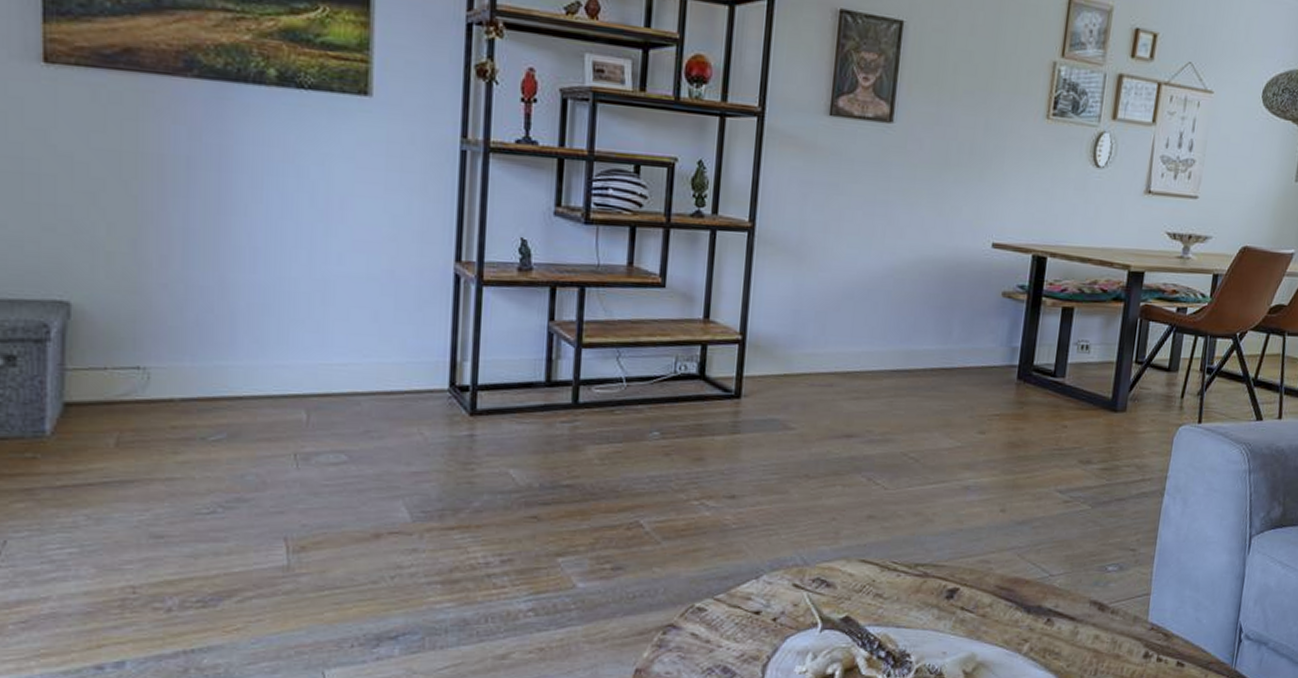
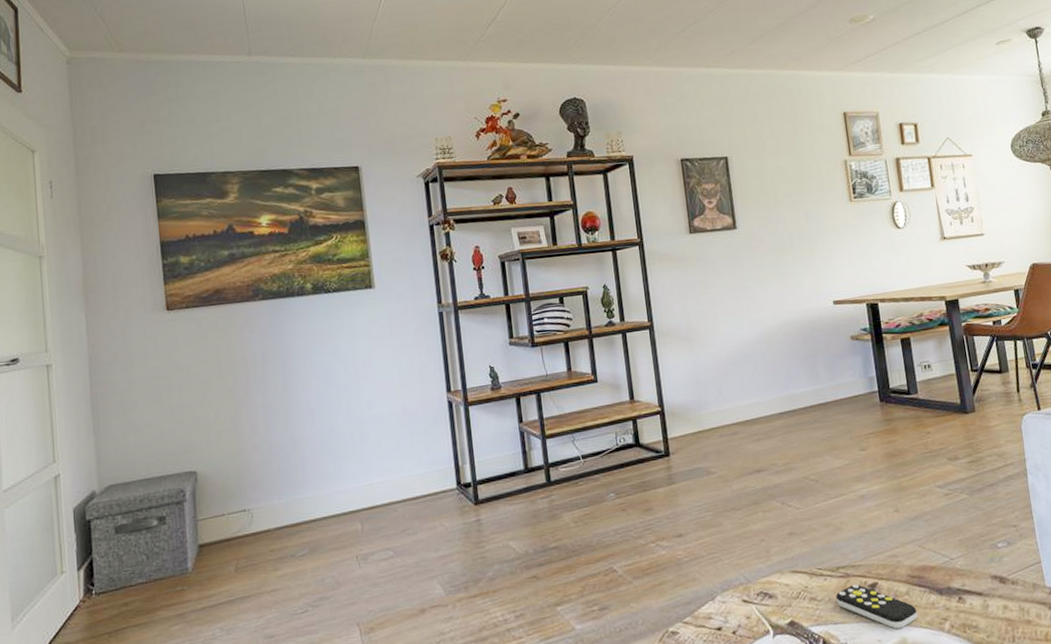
remote control: none [905,586,996,643] -> present [835,583,918,629]

